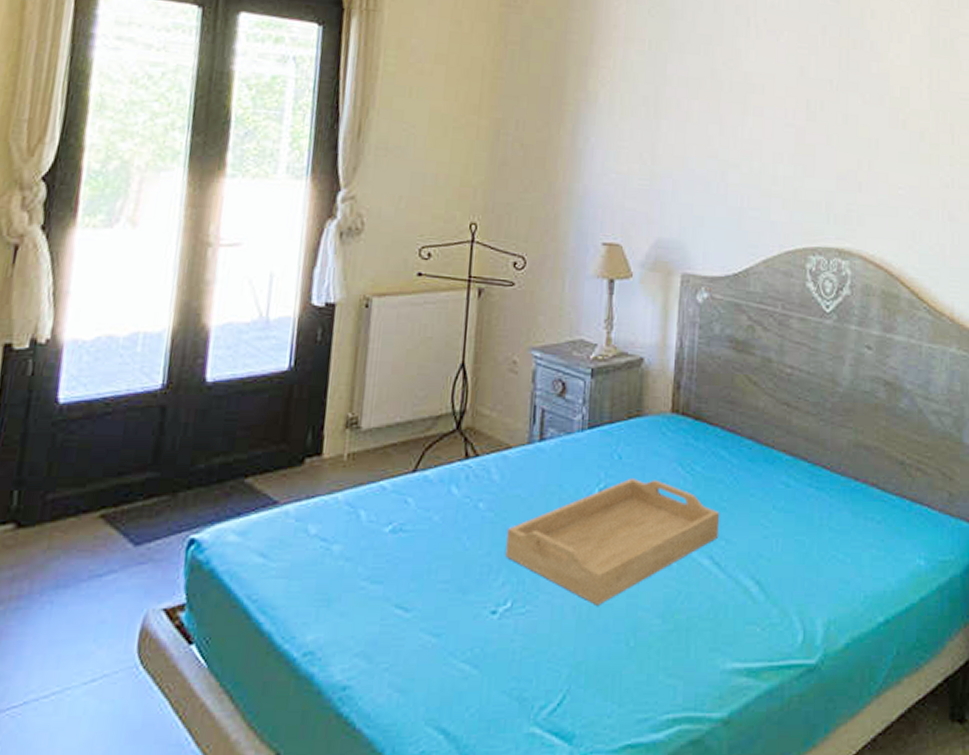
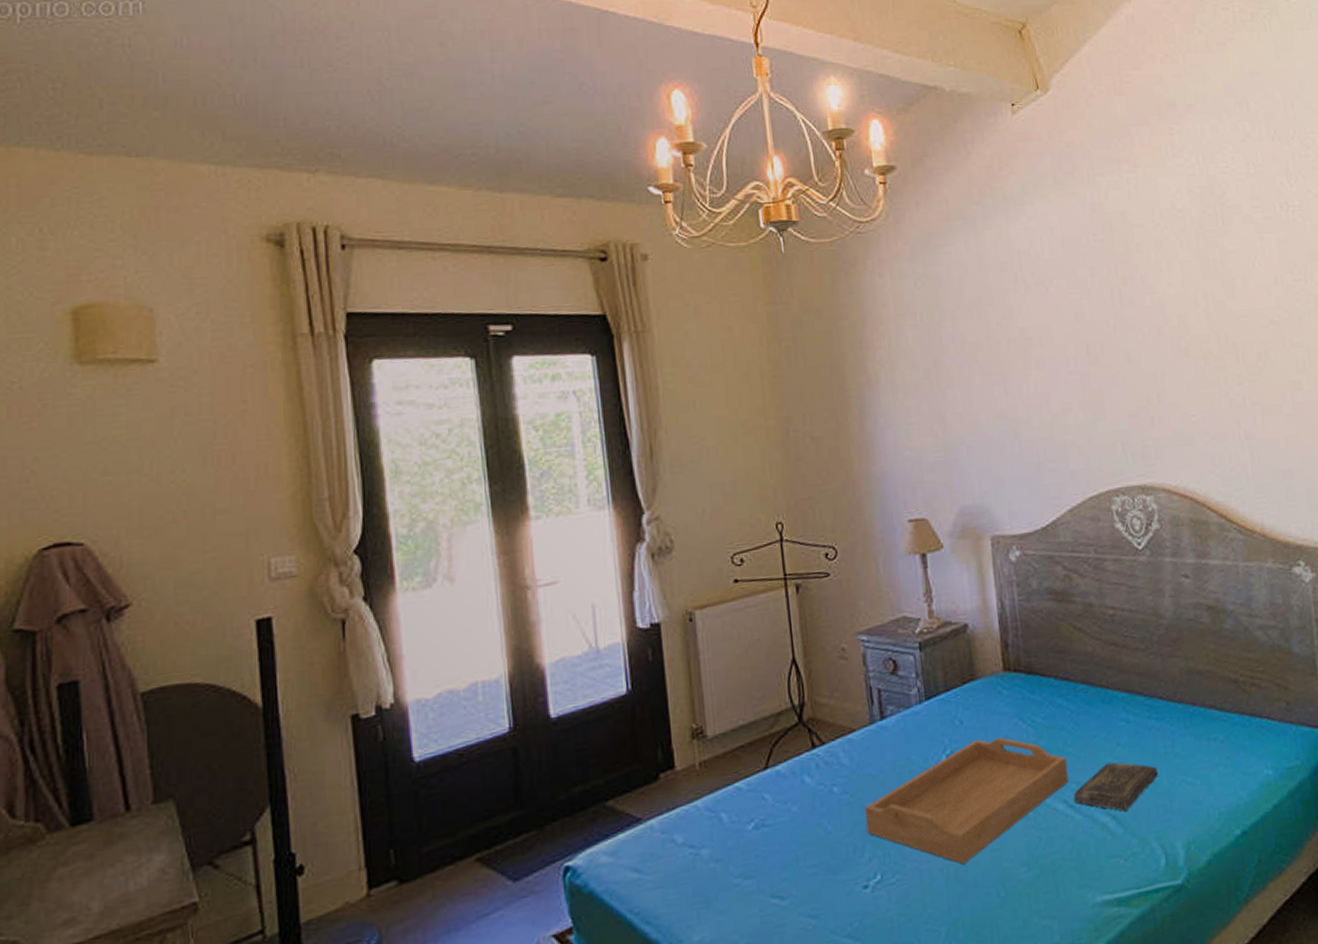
book: none [720,524,810,578] -> present [1073,762,1159,811]

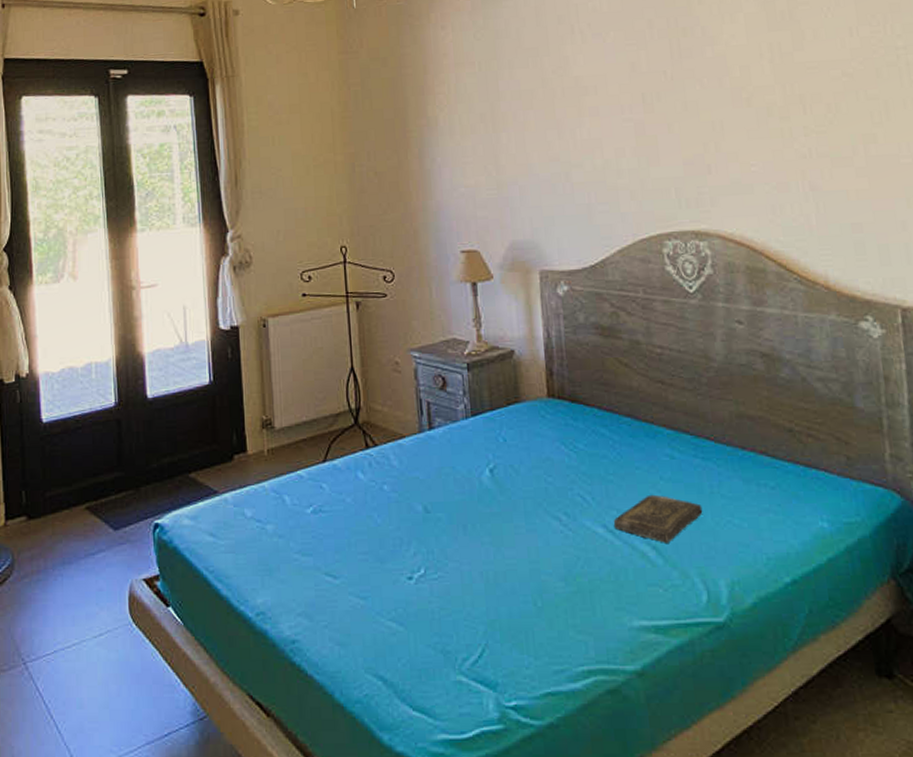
serving tray: present [865,737,1069,864] -> none [412,457,610,571]

